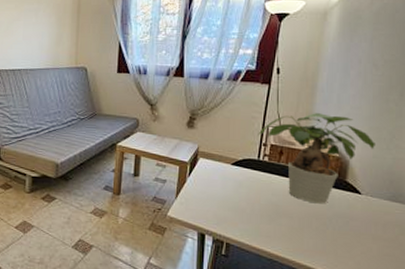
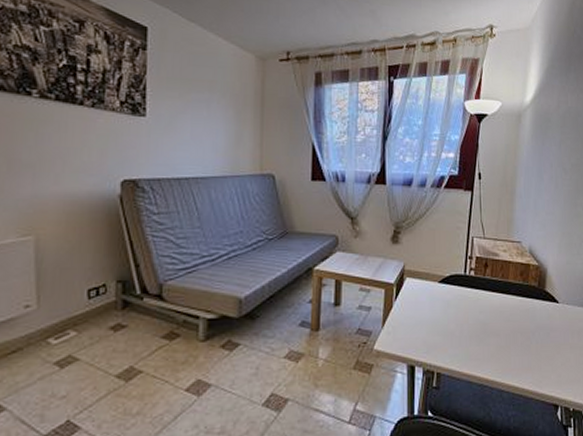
potted plant: present [258,113,375,204] -> none [463,220,568,317]

